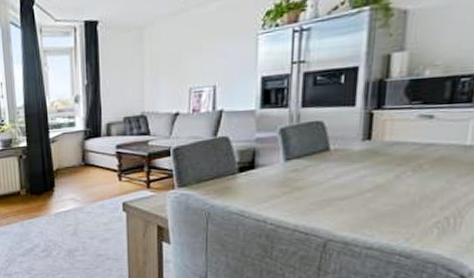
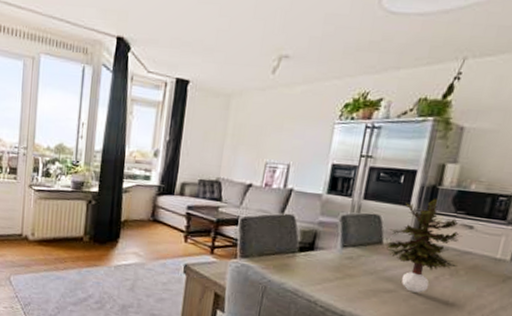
potted plant: none [334,92,422,196] -> present [385,197,462,293]

